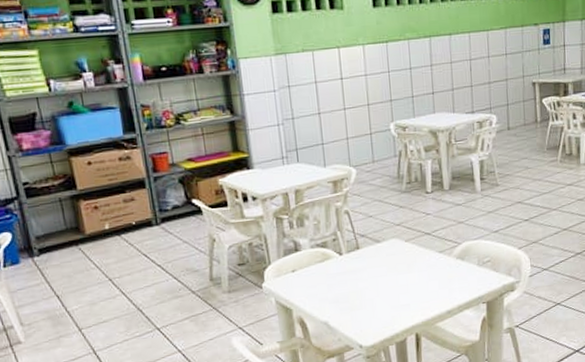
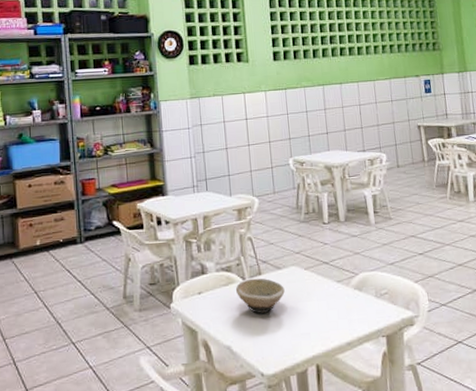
bowl: none [332,252,384,289] -> present [235,278,285,314]

